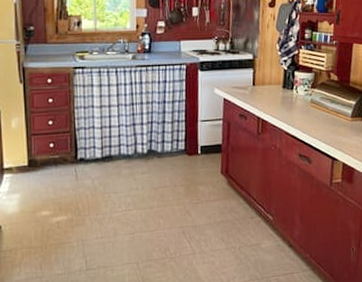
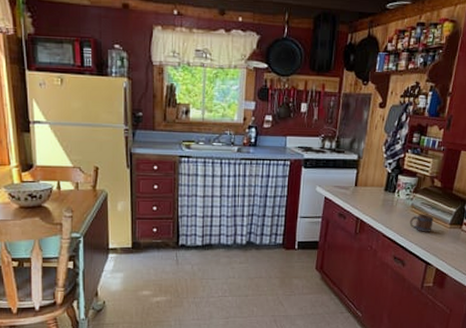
mug: none [311,108,335,127] -> present [409,214,434,232]

